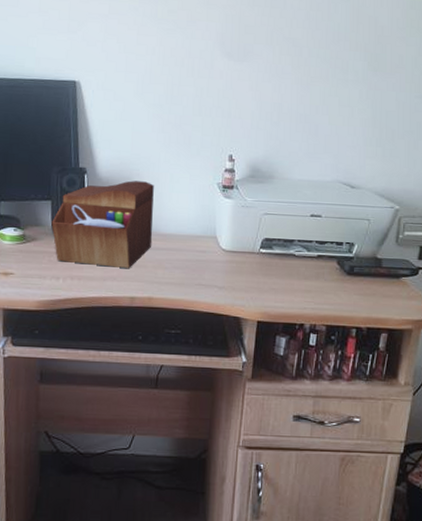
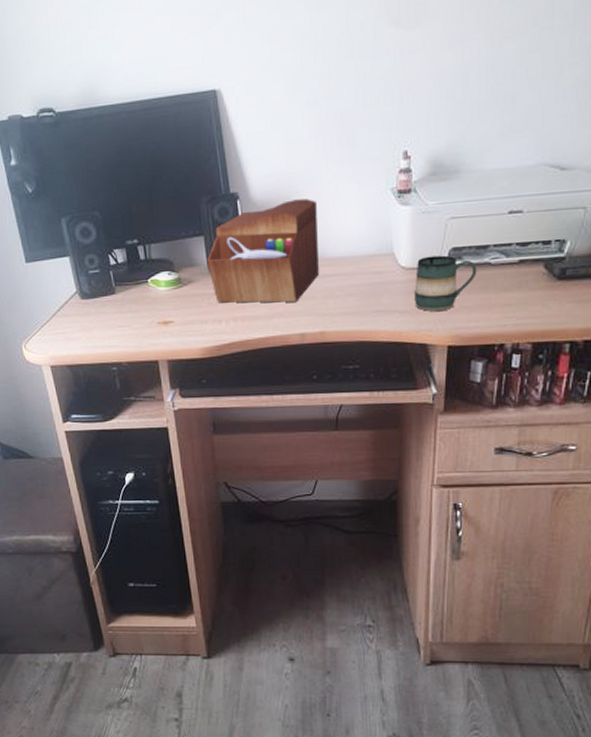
mug: none [231,243,284,291] -> present [414,255,477,312]

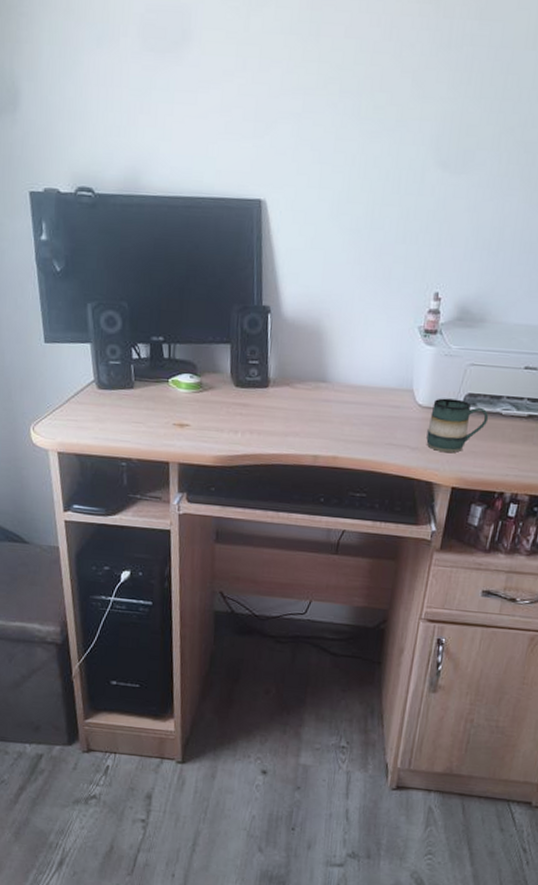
sewing box: present [207,198,319,303] -> none [230,322,346,423]

